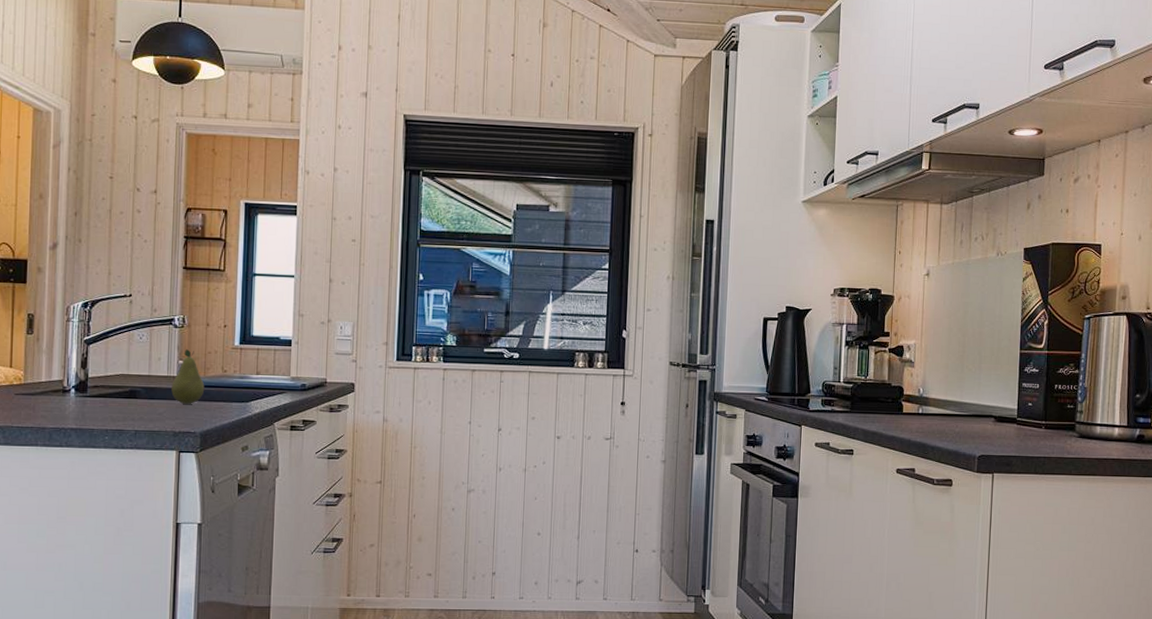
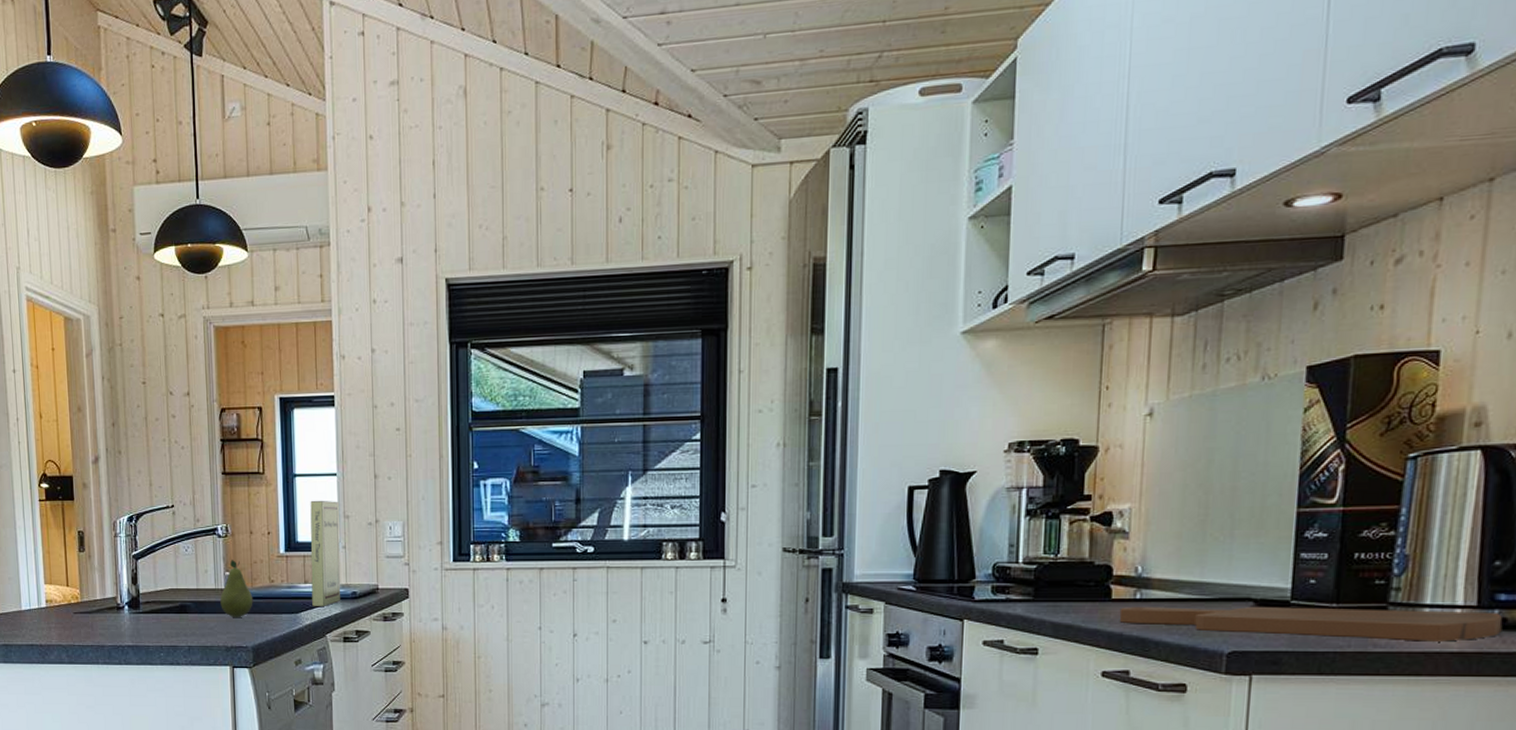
book: none [262,298,295,398] -> present [310,500,341,608]
cutting board: none [908,419,1142,451] -> present [1119,607,1503,642]

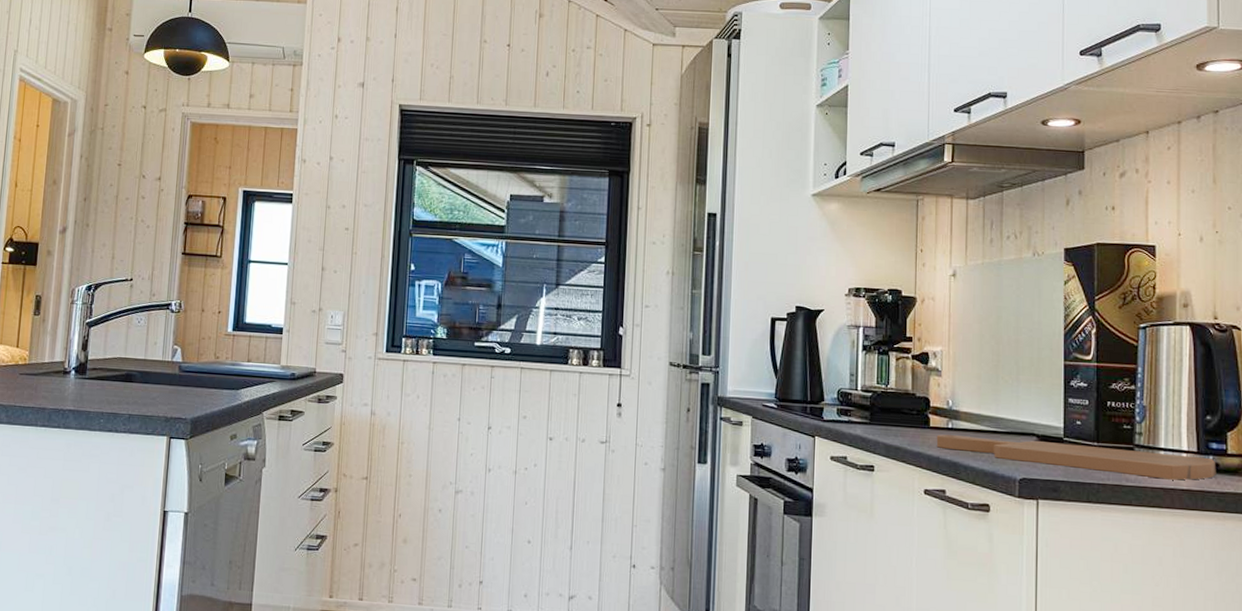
fruit: present [220,559,253,617] -> none [165,333,198,390]
book: present [310,500,341,608] -> none [253,285,288,386]

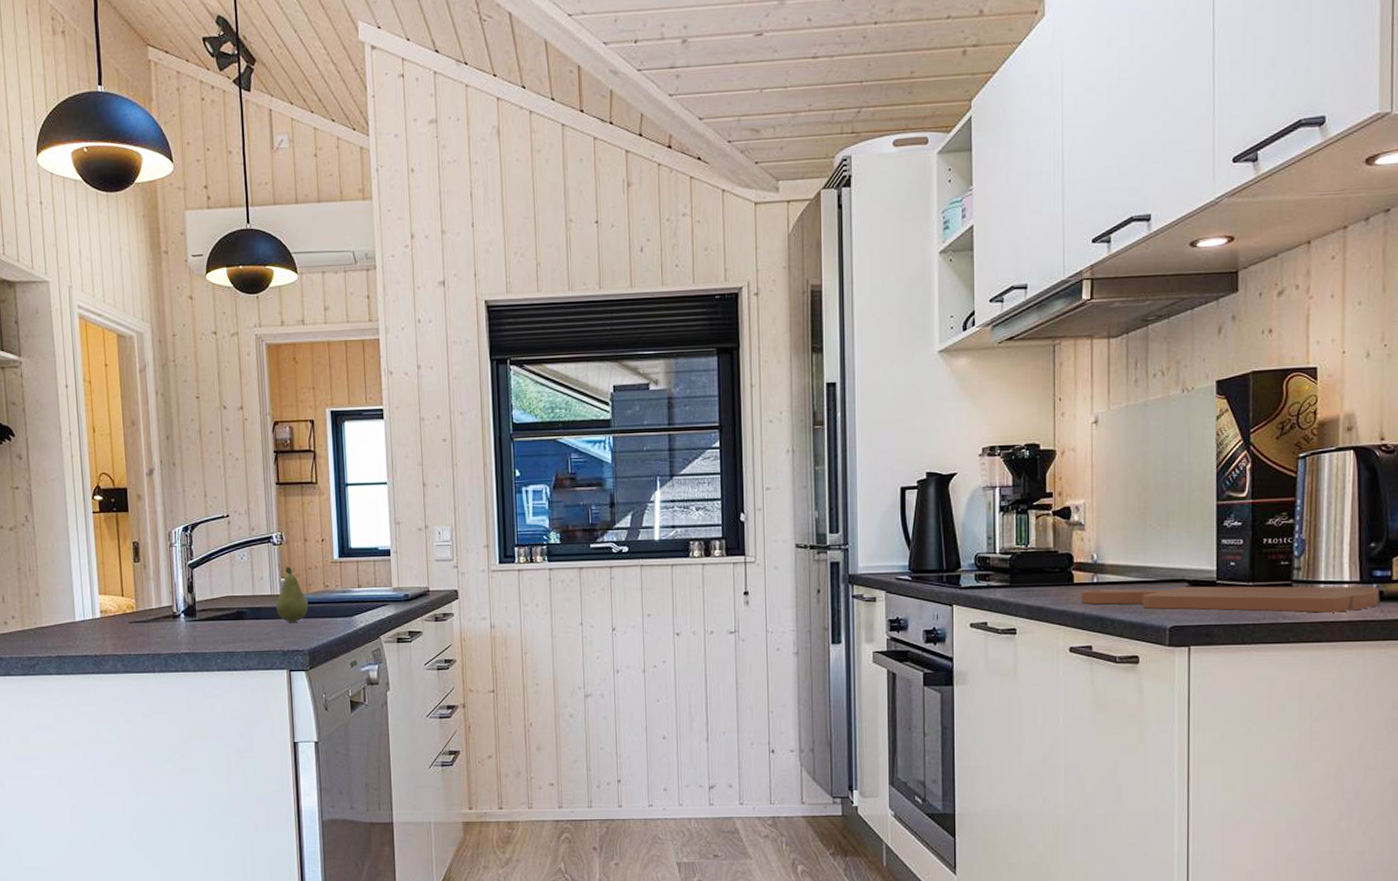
fruit: none [165,333,198,390] -> present [276,565,309,622]

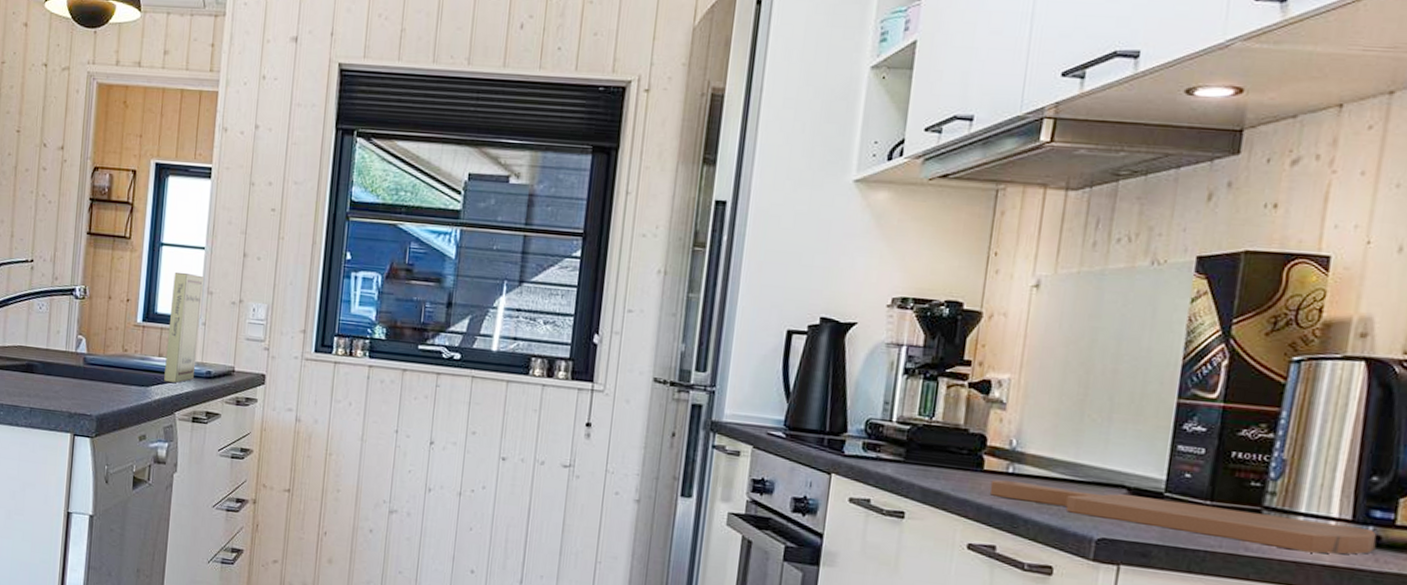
fruit: present [276,565,309,622] -> none [69,322,104,384]
book: none [362,507,394,610] -> present [164,271,205,384]

